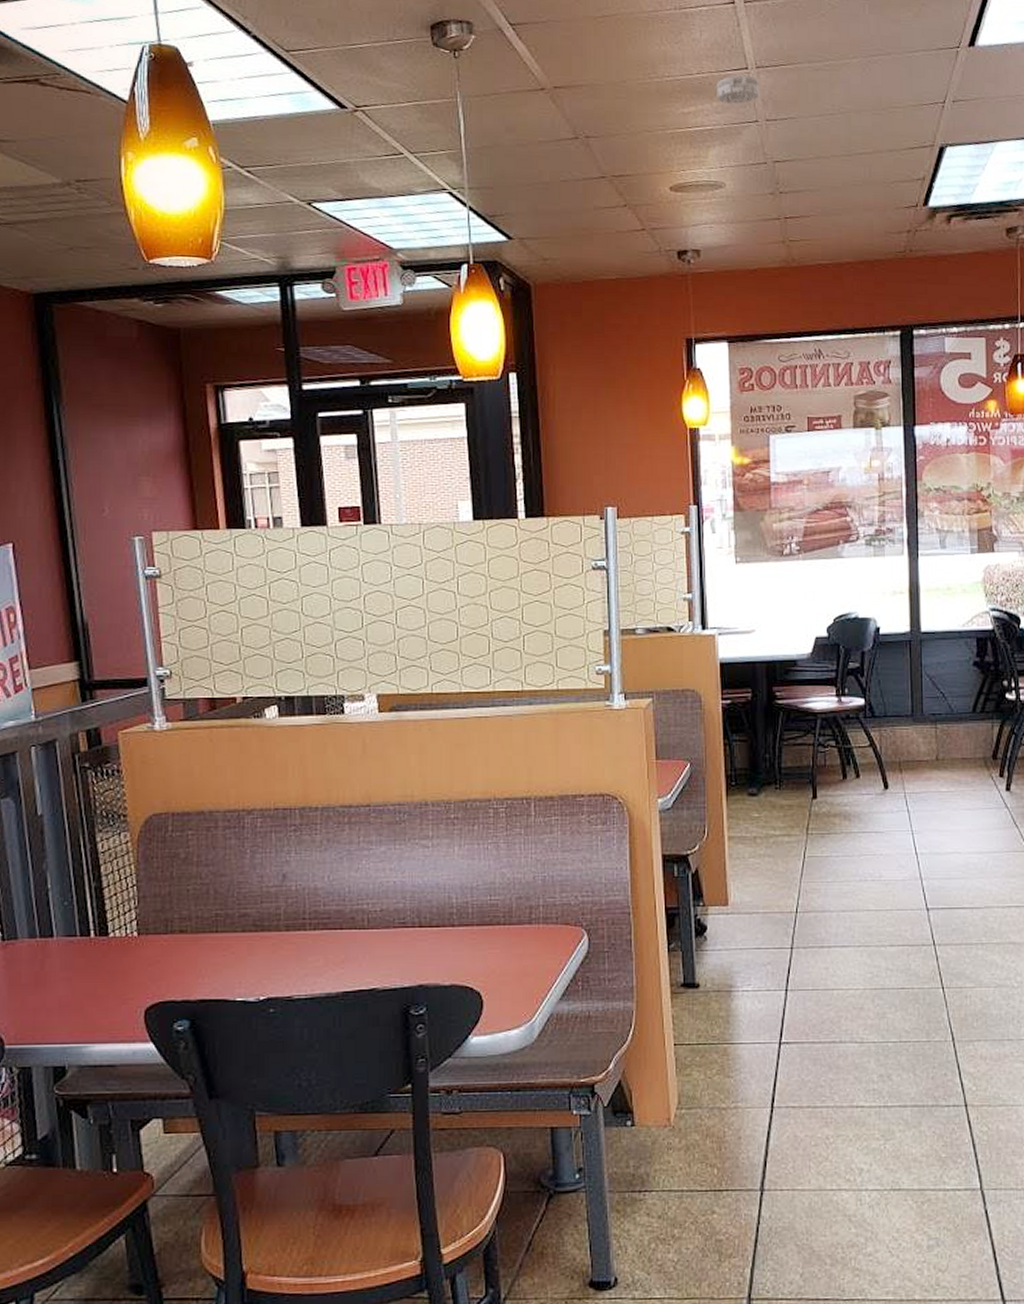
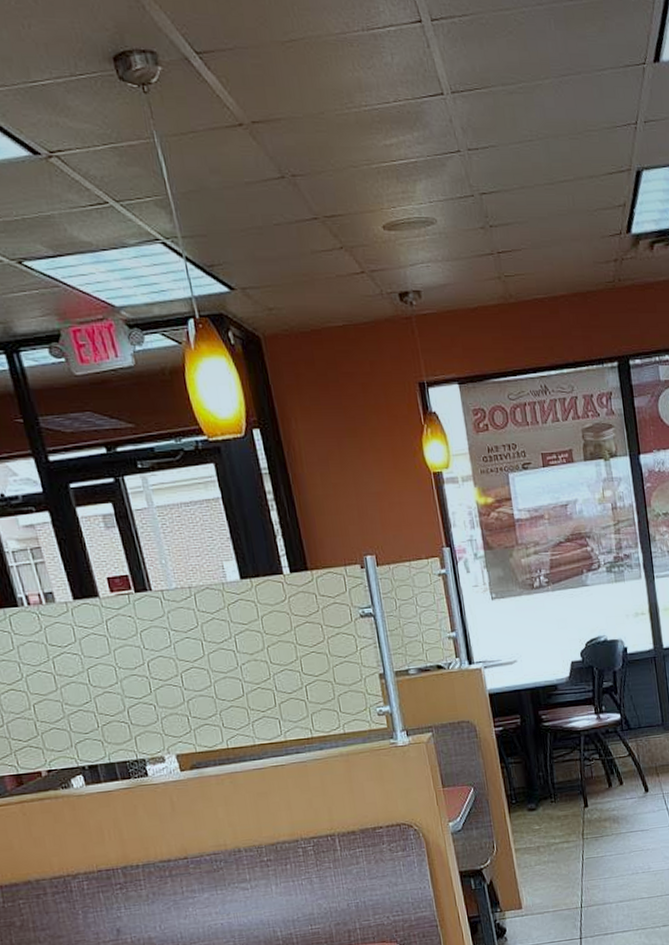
smoke detector: present [717,75,759,104] -> none [414,101,459,133]

